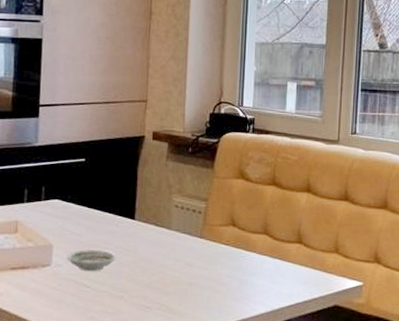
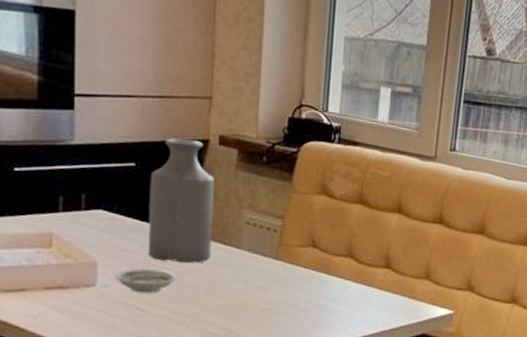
bottle: none [93,136,149,244] -> present [148,138,214,264]

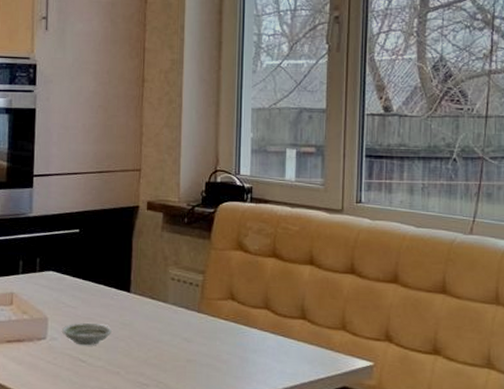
bottle: present [148,138,214,264] -> none [88,207,144,318]

